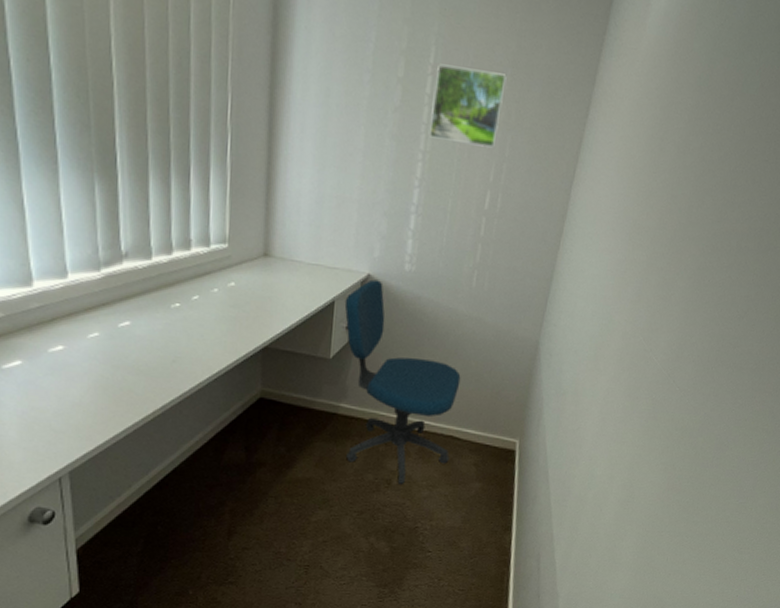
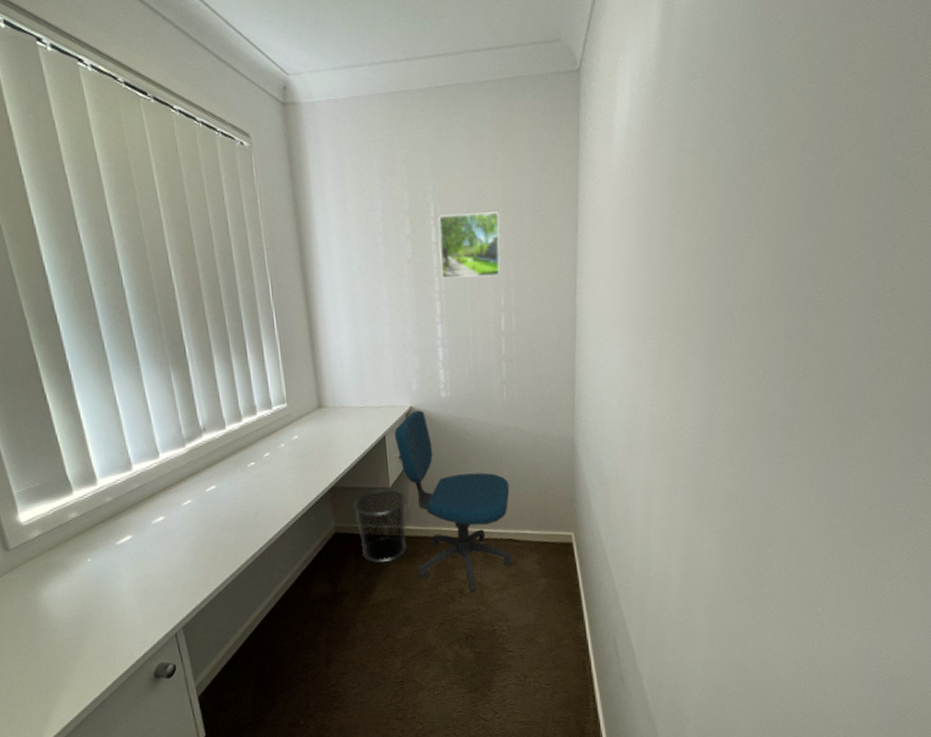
waste bin: none [285,359,347,438] -> present [352,489,407,563]

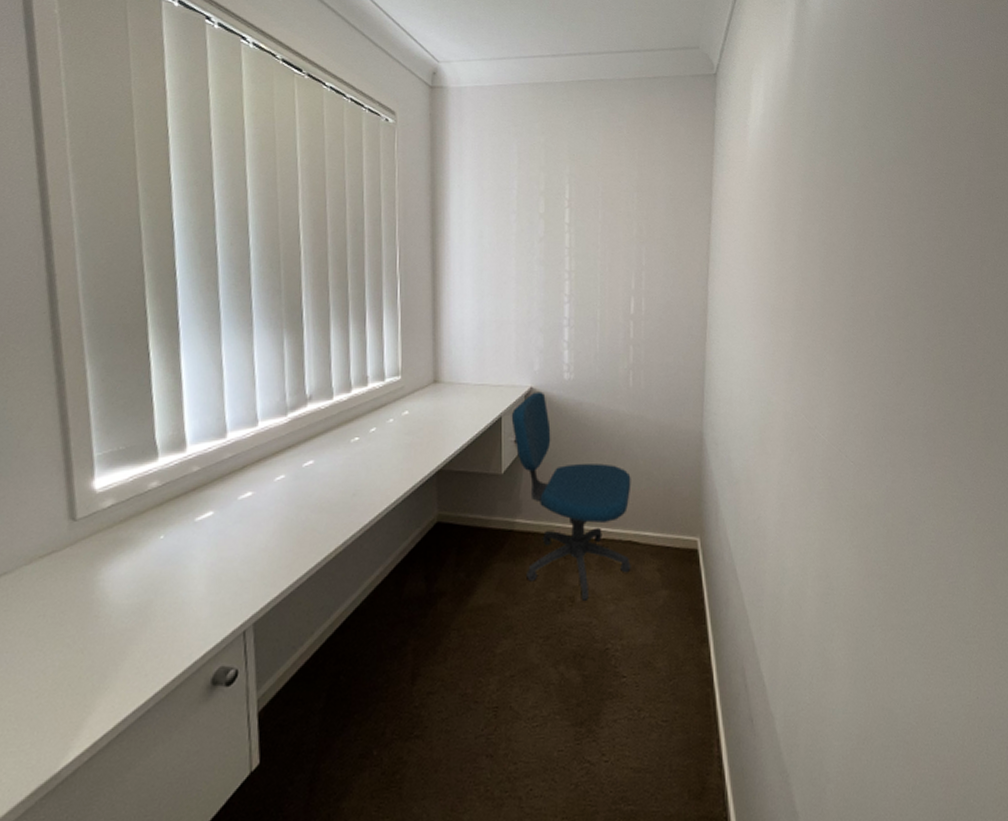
waste bin: present [352,489,407,563] -> none [459,476,519,560]
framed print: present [438,212,501,279] -> none [571,198,634,260]

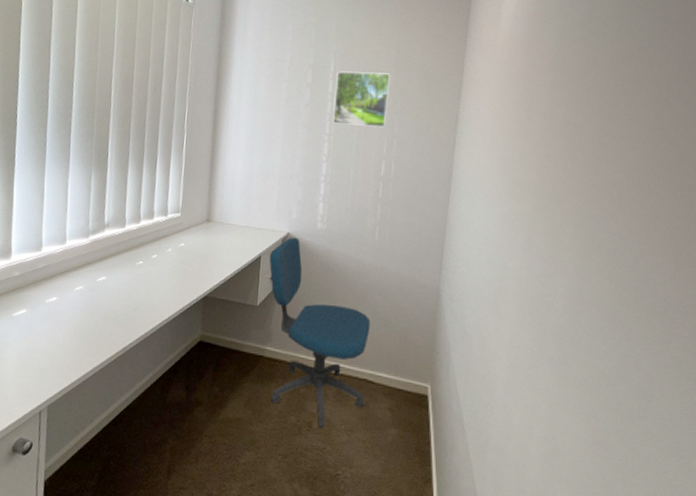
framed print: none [571,198,634,260] -> present [332,71,391,128]

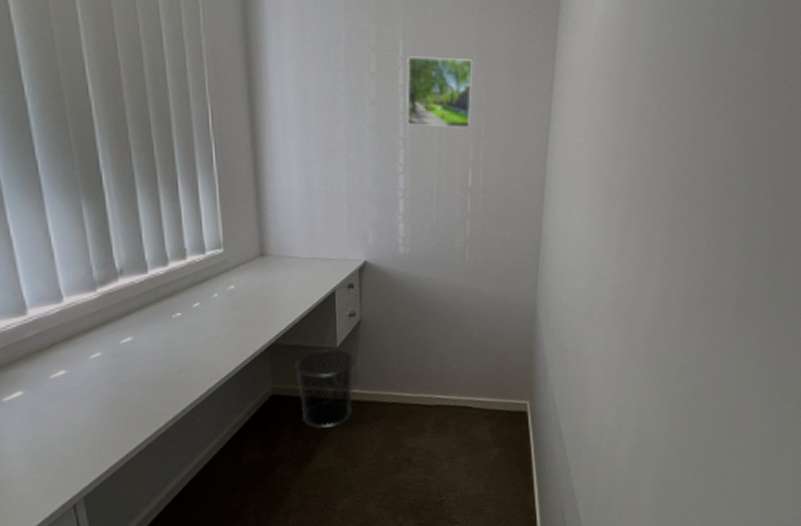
waste bin: none [220,306,271,379] -> present [294,349,355,428]
office chair: present [269,237,371,428] -> none [345,265,466,461]

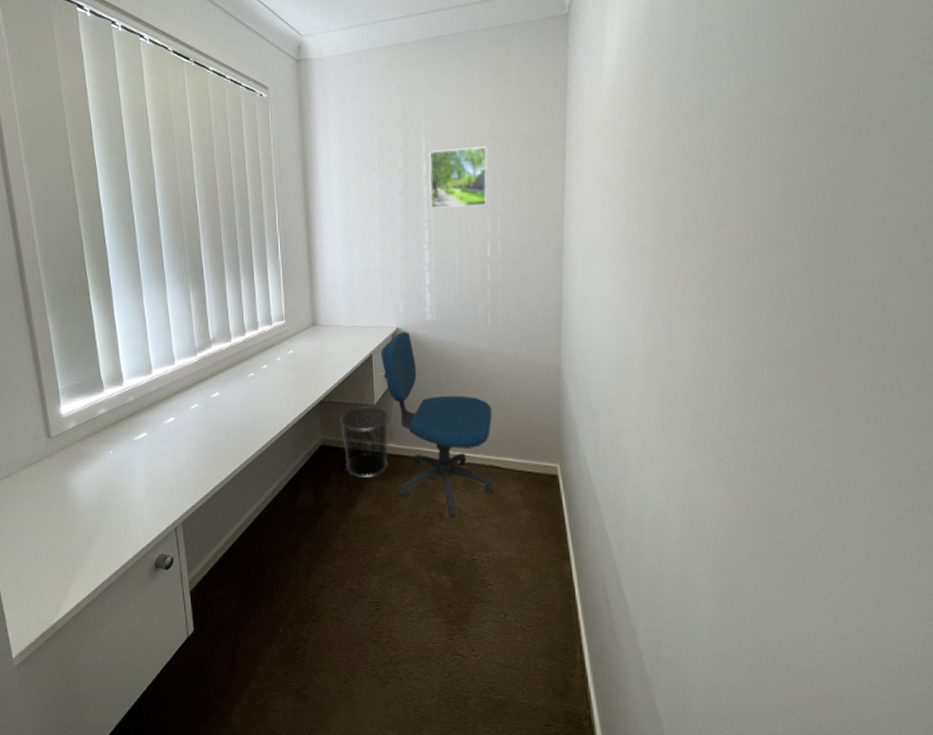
office chair: none [345,265,466,461] -> present [380,331,494,517]

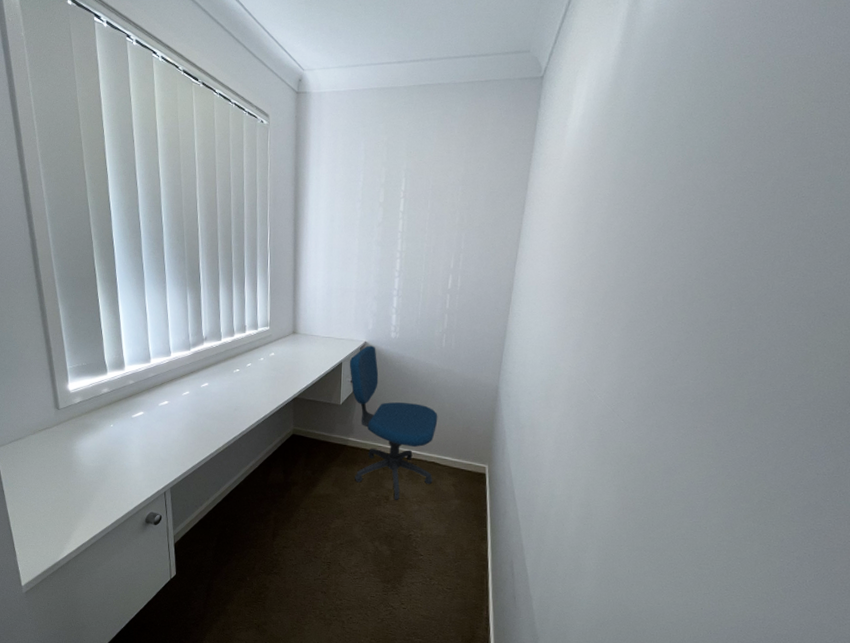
waste bin: present [339,406,390,478] -> none [309,405,353,464]
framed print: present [429,146,488,209] -> none [403,189,459,244]

